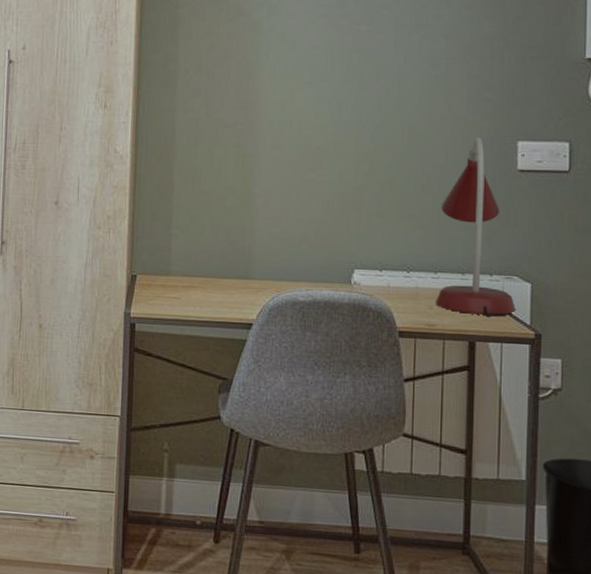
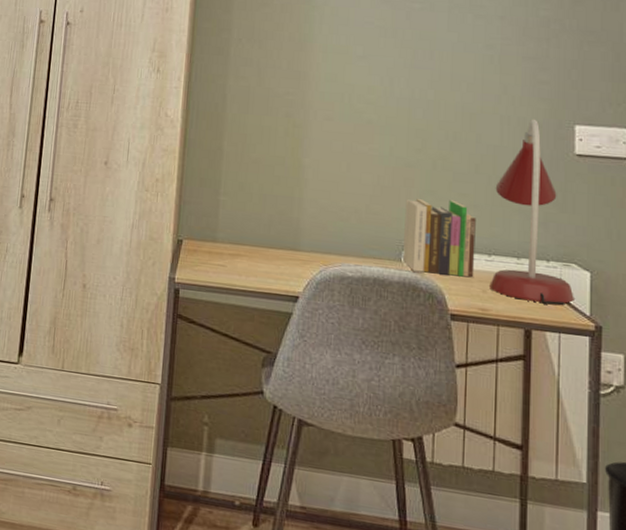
books: none [353,221,423,295] -> present [403,198,476,278]

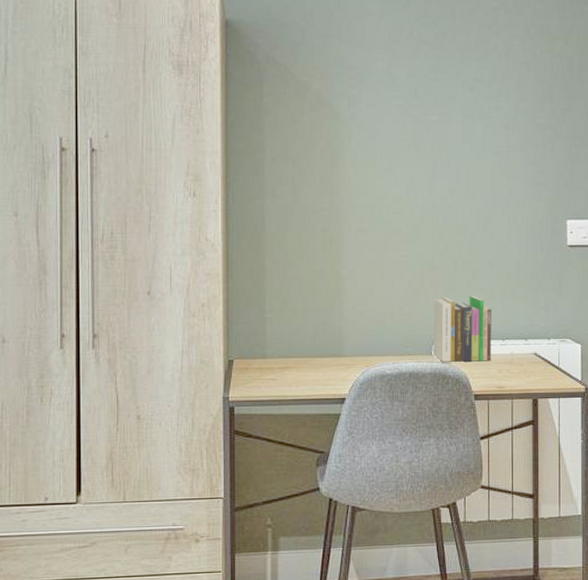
desk lamp: present [489,119,574,306] -> none [504,217,569,376]

